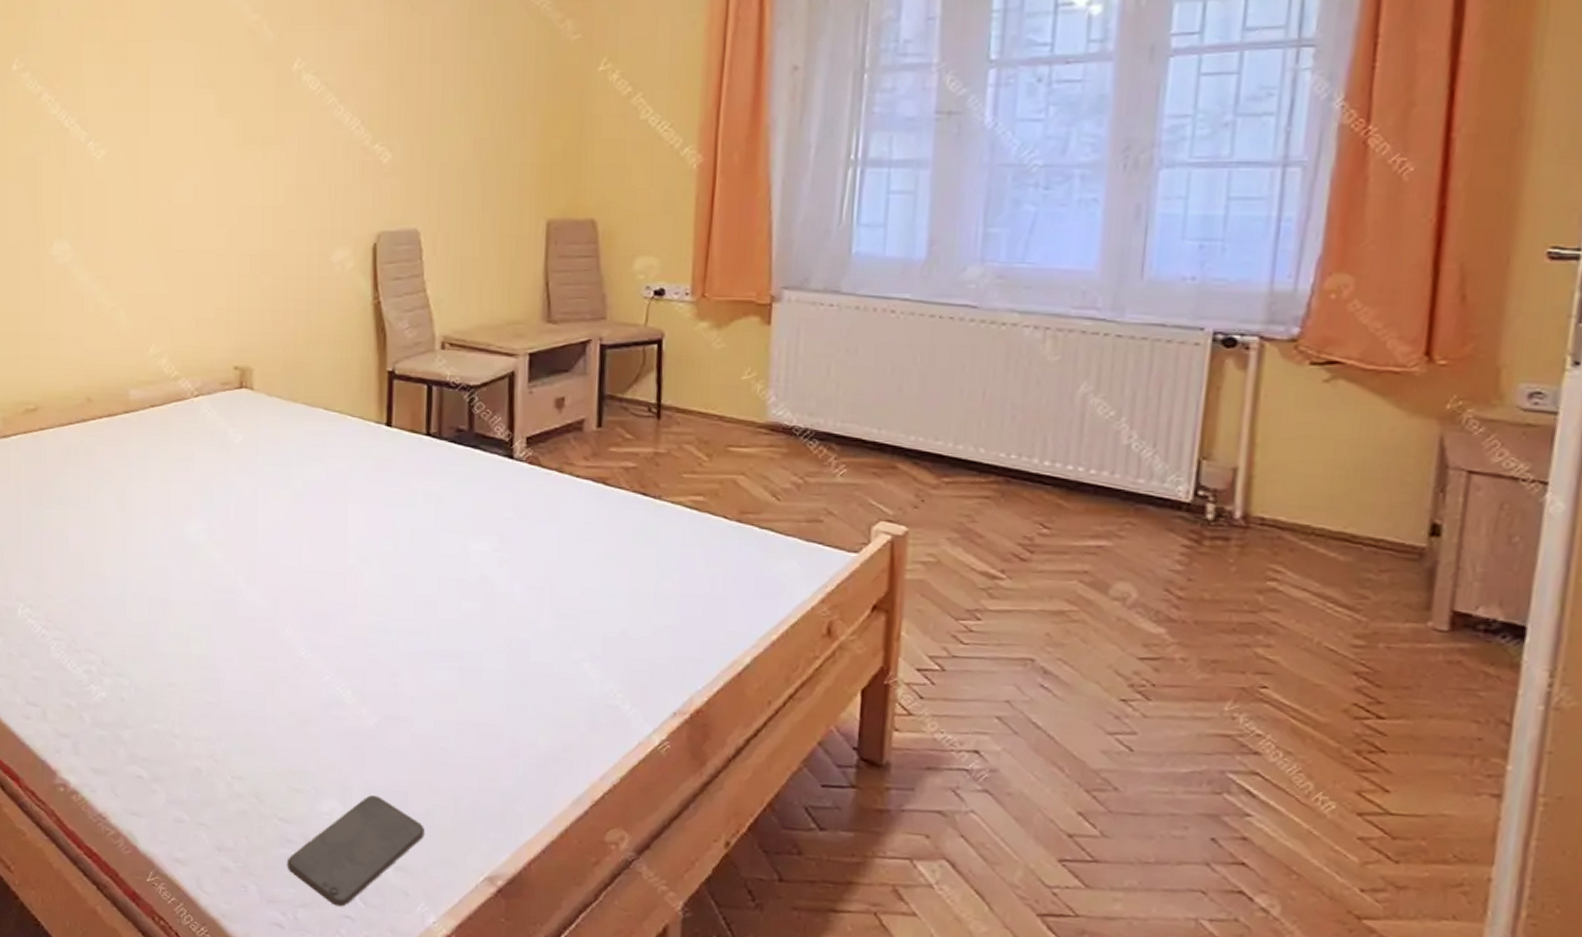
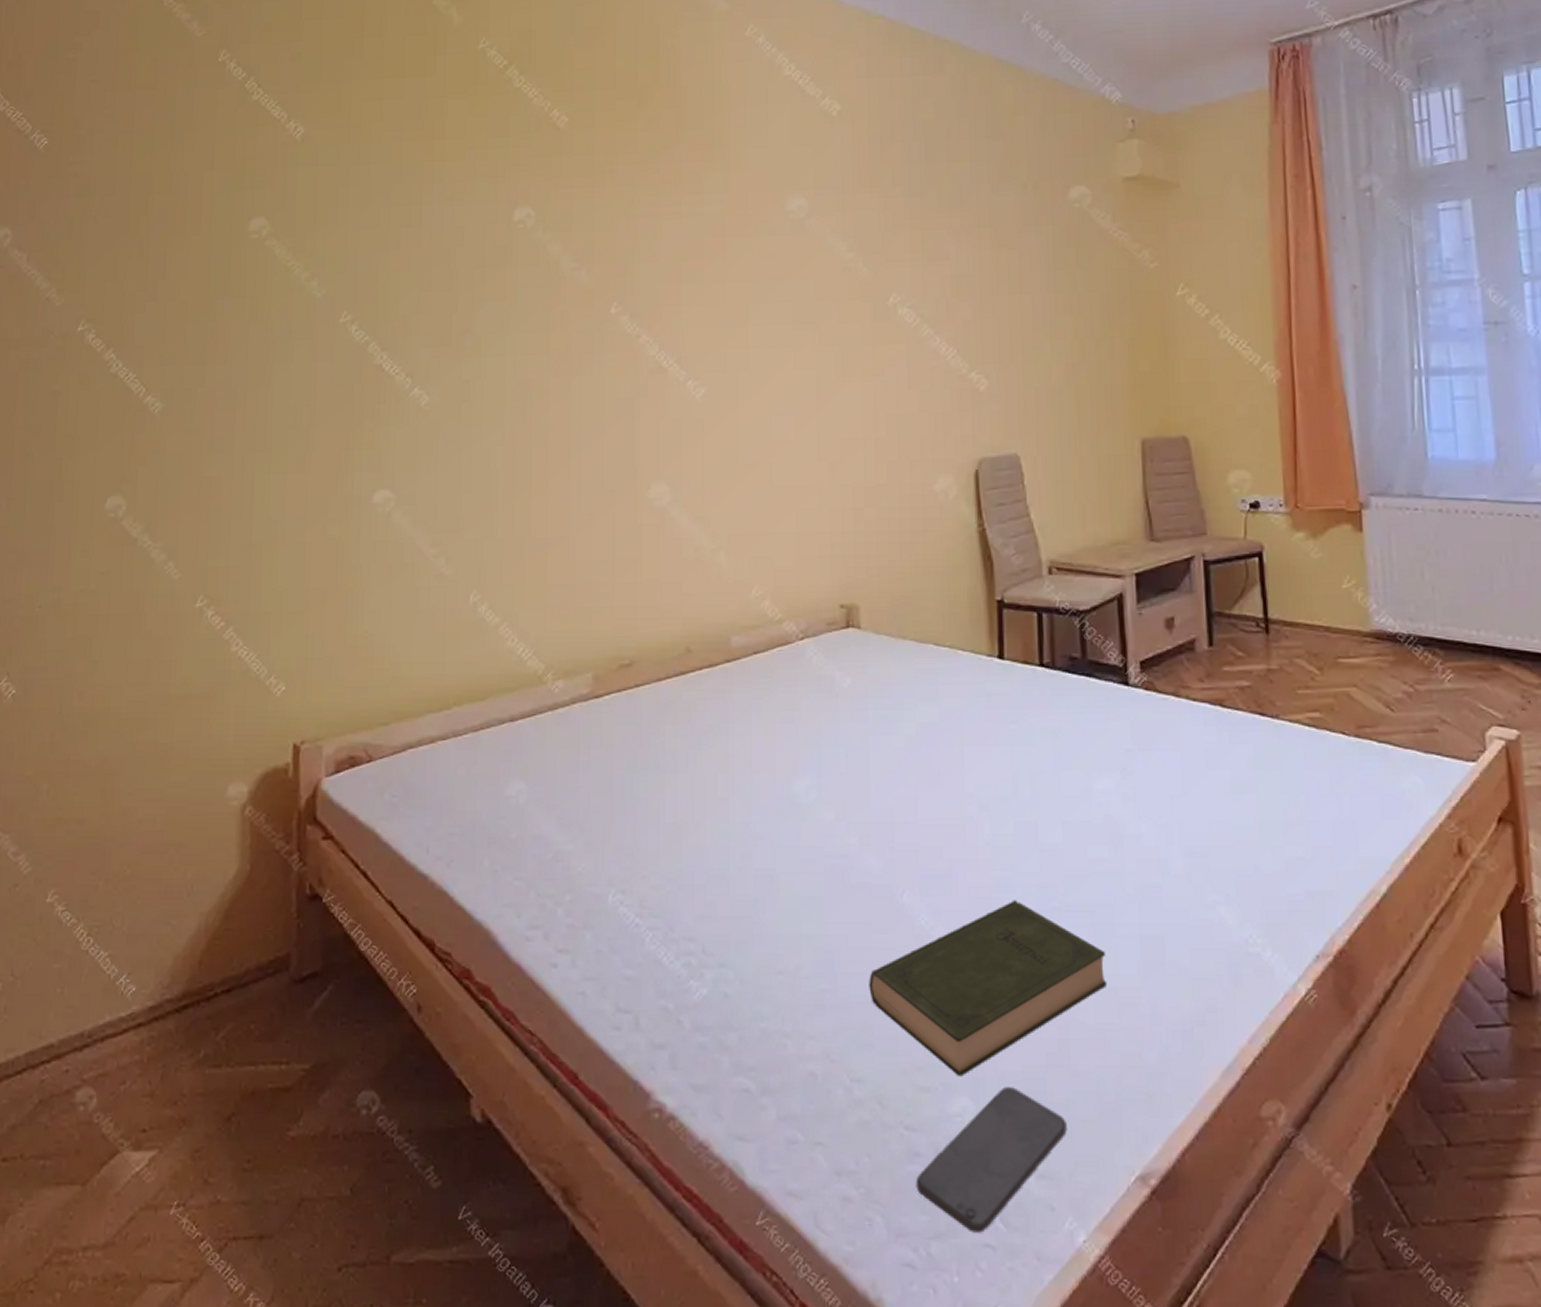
book: none [251,642,471,782] -> present [869,900,1106,1075]

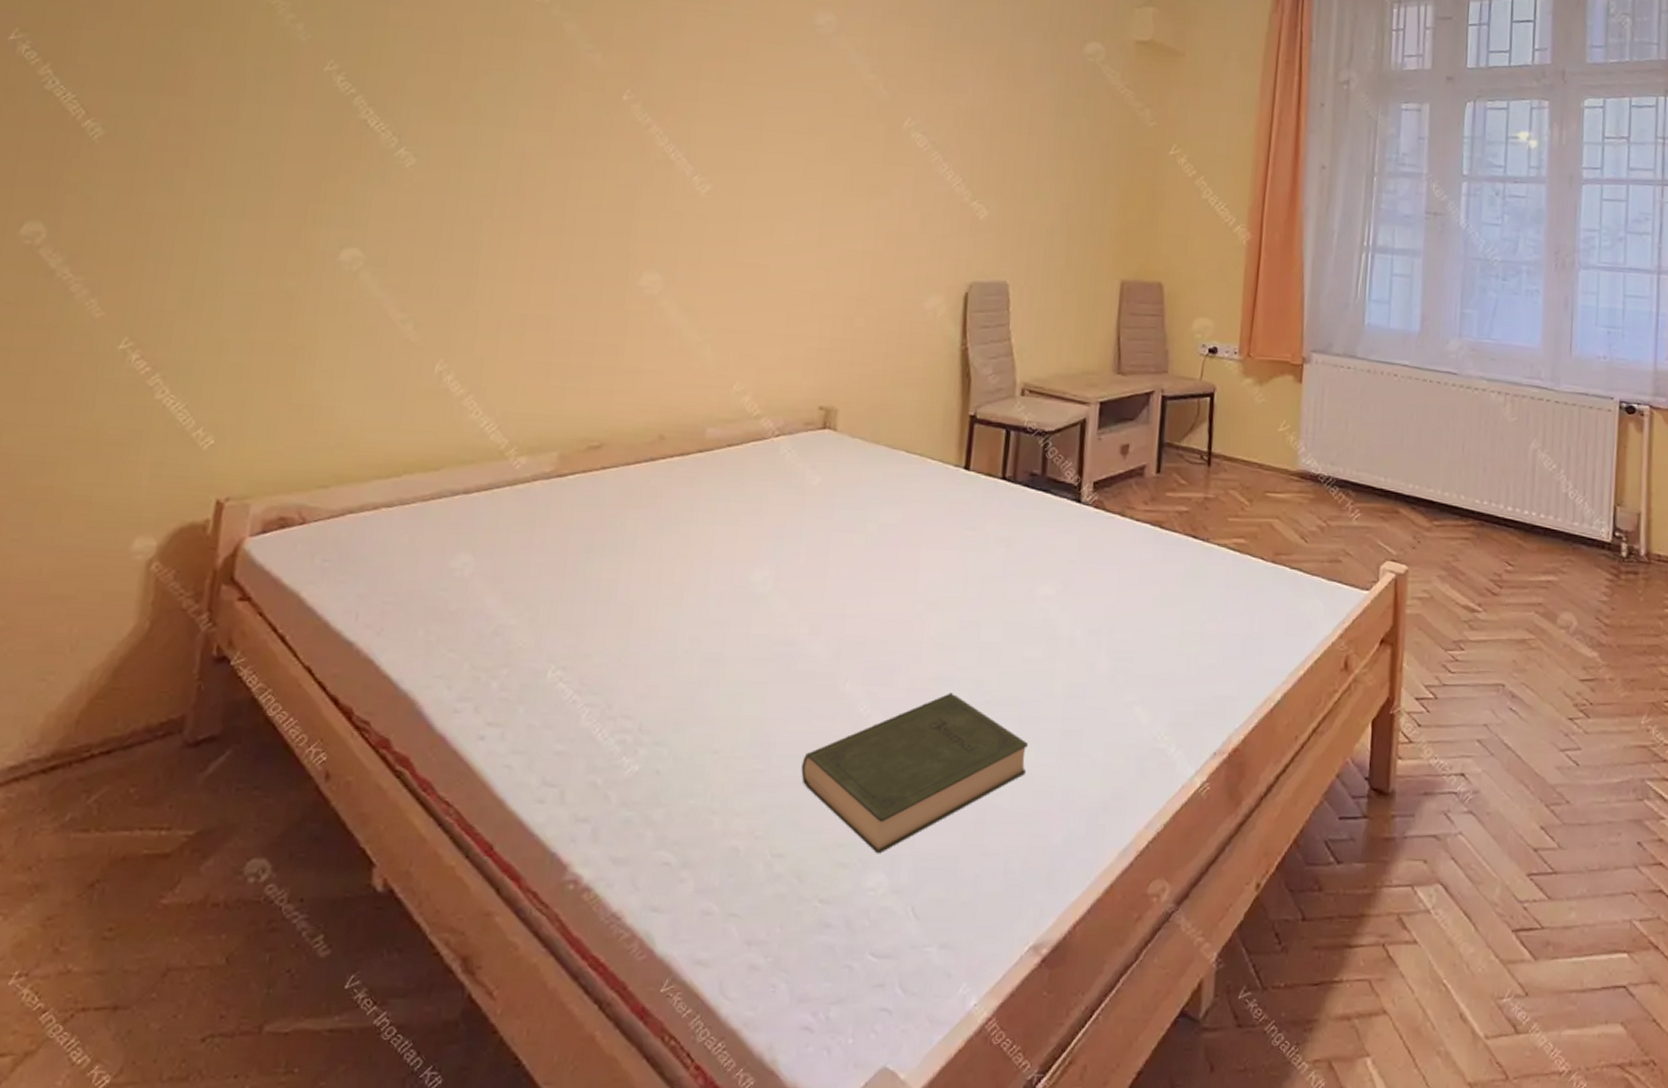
smartphone: present [915,1087,1067,1233] -> none [822,864,973,998]

